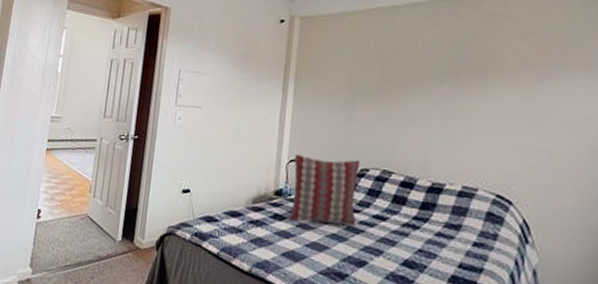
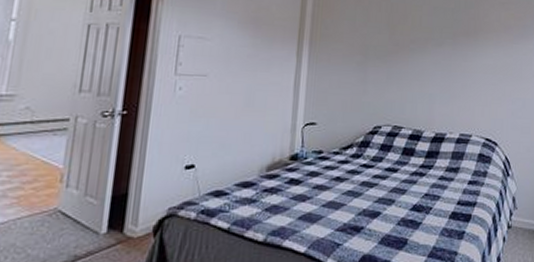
pillow: present [288,154,360,226] -> none [304,118,374,184]

